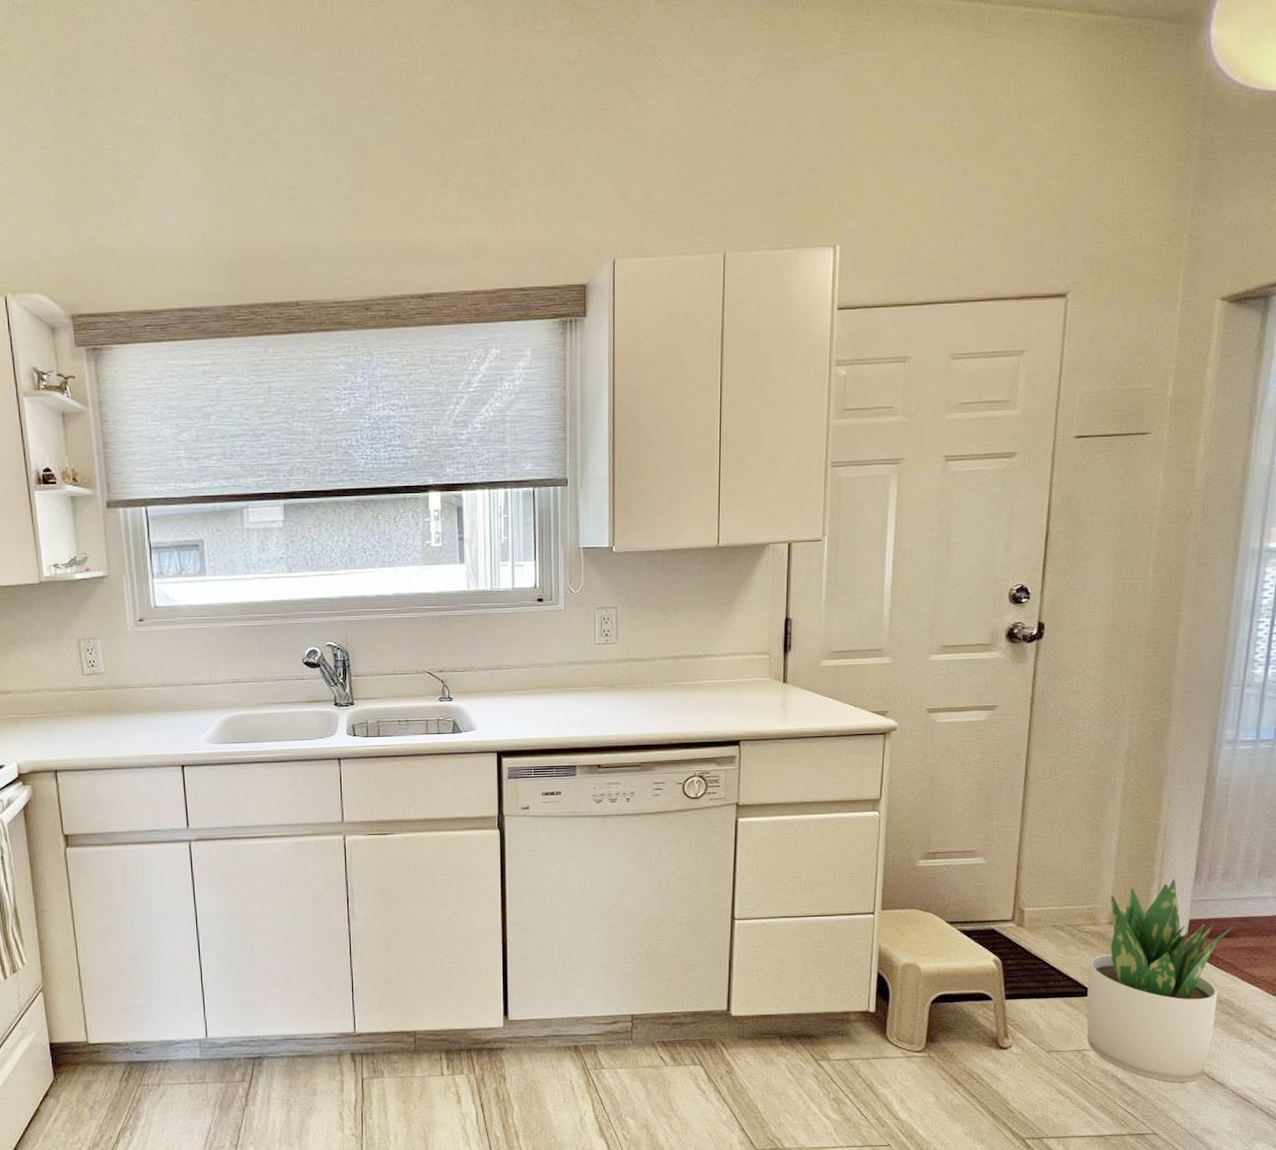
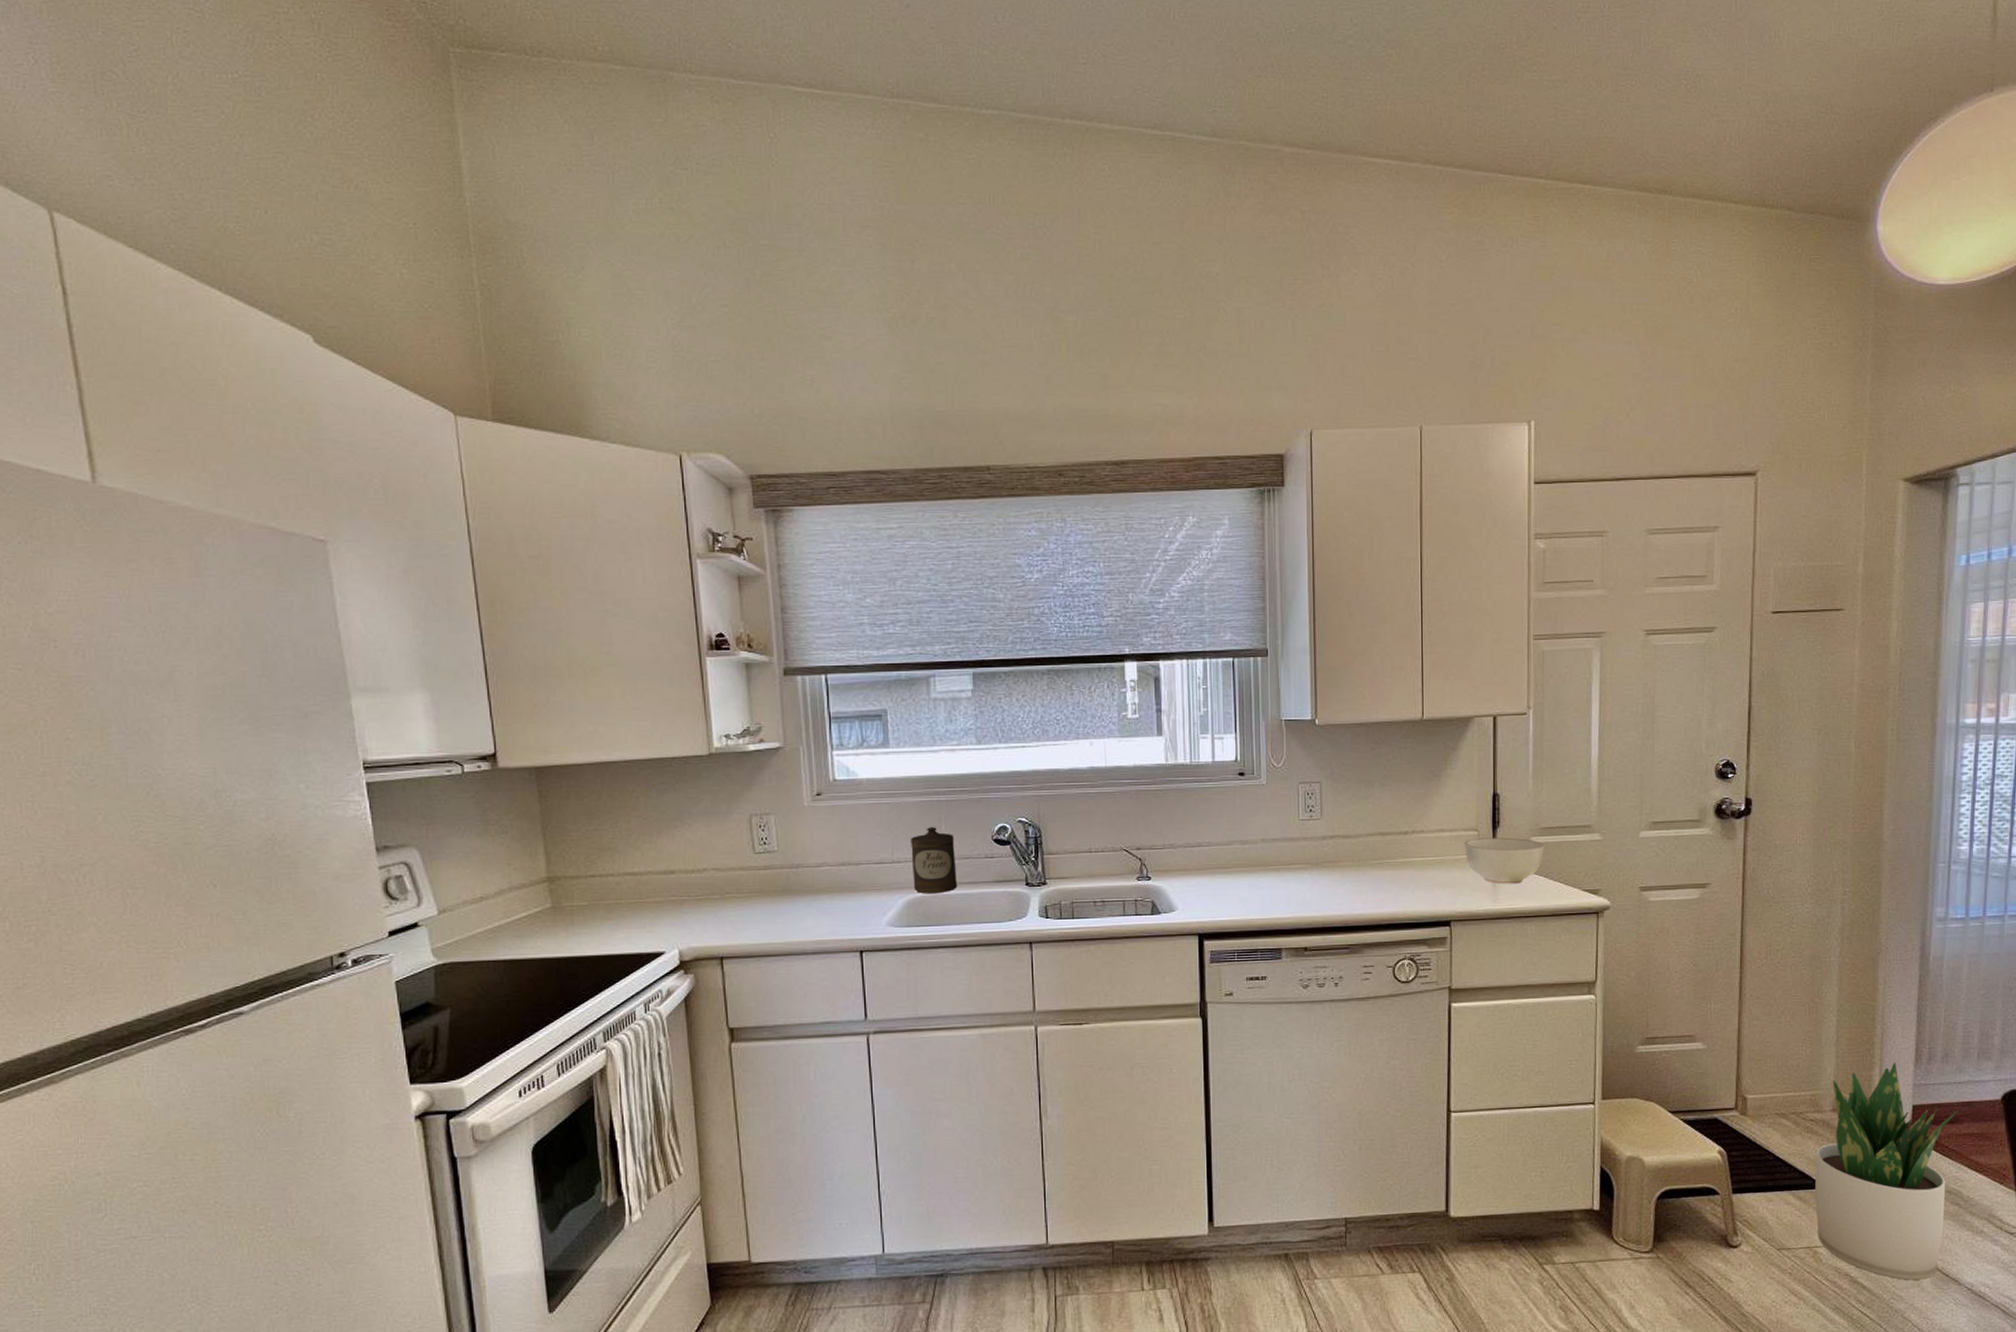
canister: none [227,651,271,713] -> present [911,827,957,894]
bowl: none [755,661,835,706] -> present [1464,837,1544,884]

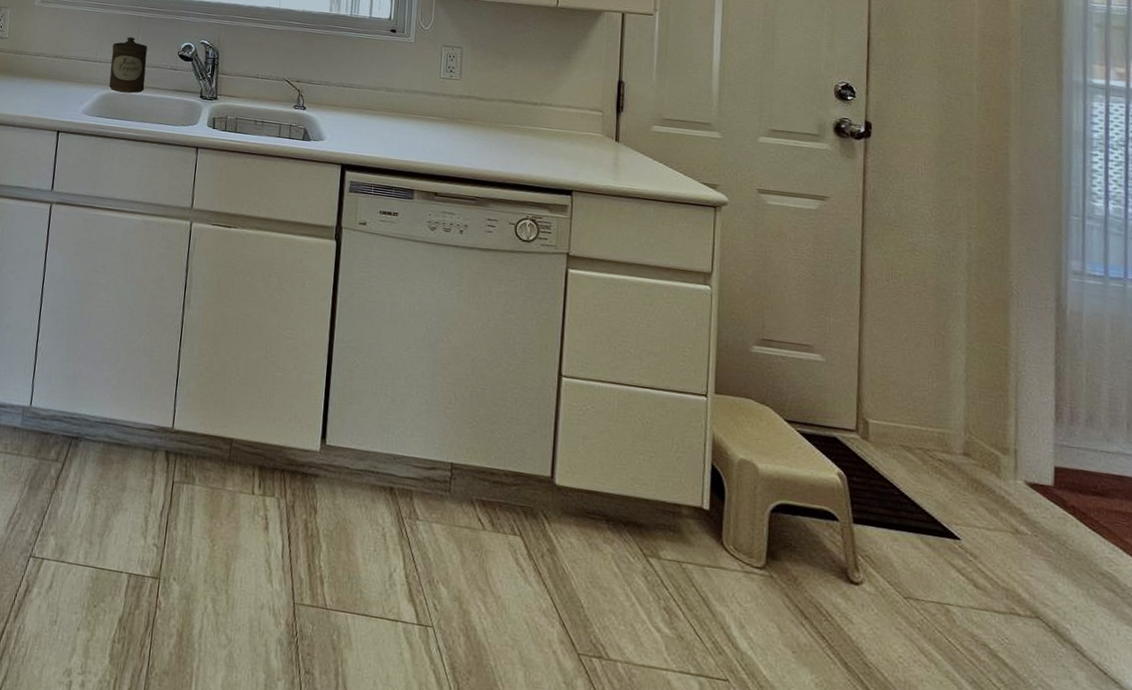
bowl: present [1464,837,1544,884] -> none [589,118,665,166]
planter: present [1814,1062,1958,1280] -> none [945,415,1108,672]

